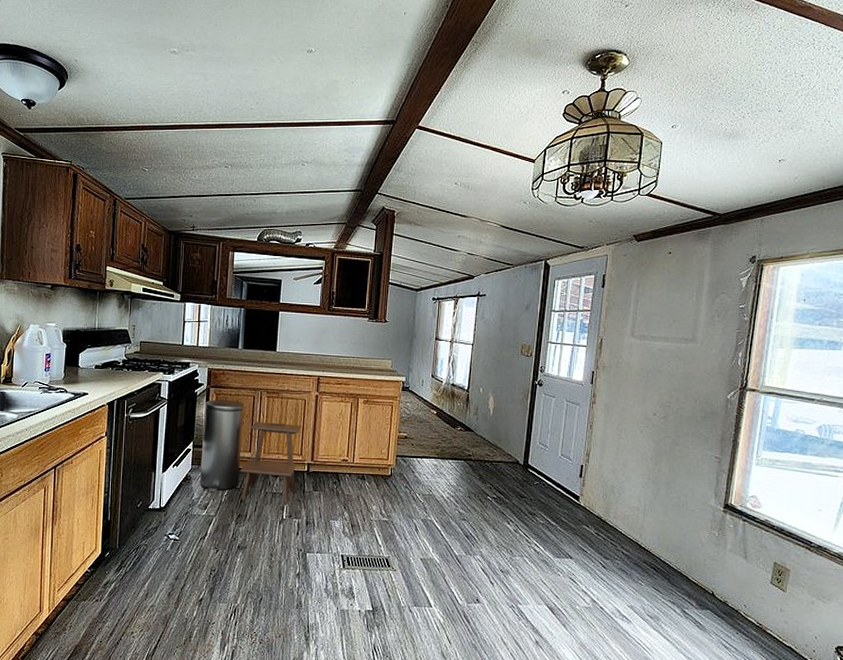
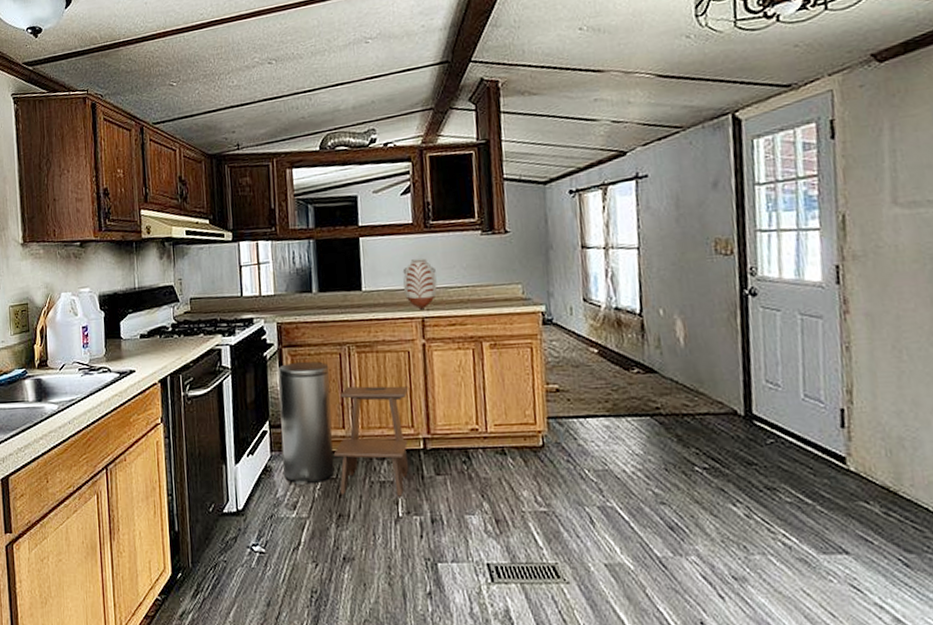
vase: none [307,333,332,370] -> present [402,258,438,310]

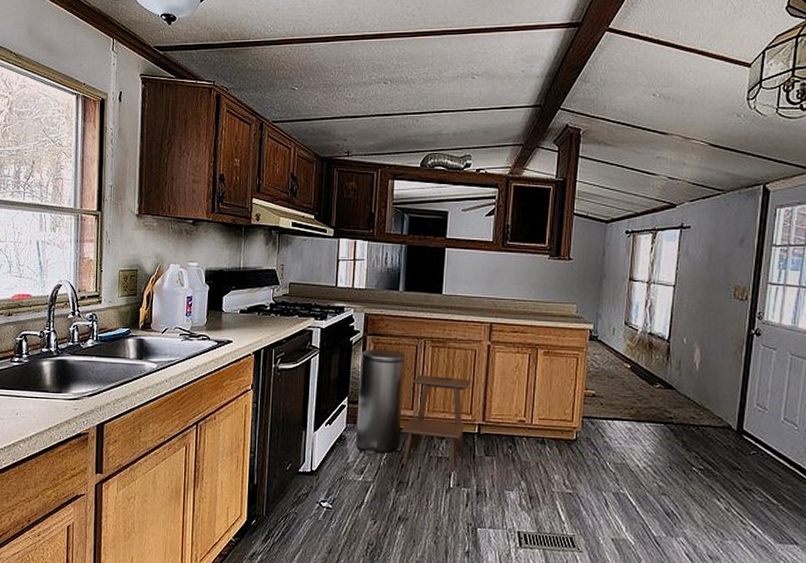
vase: present [402,258,438,310] -> none [477,273,507,316]

